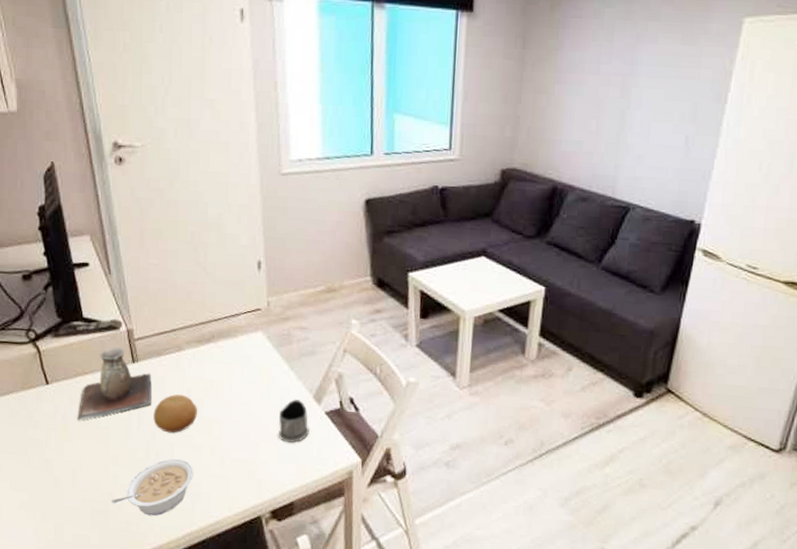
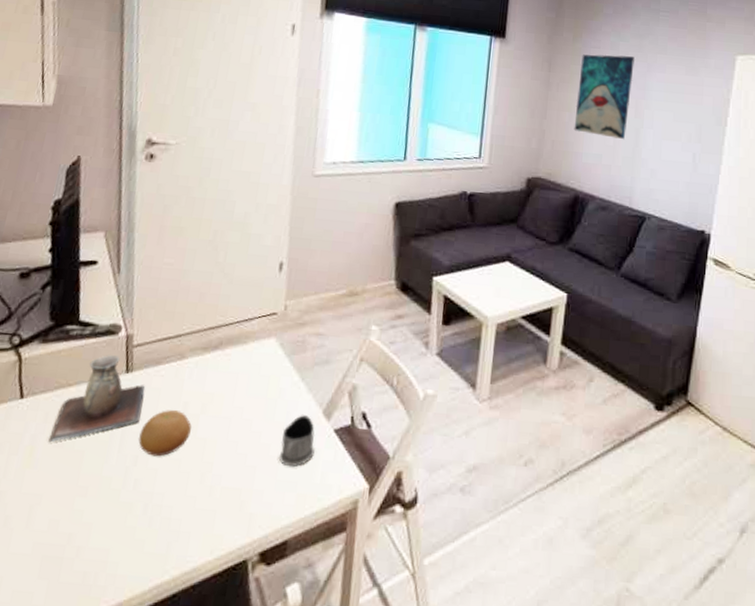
legume: present [111,458,193,516] -> none [69,488,176,563]
wall art: none [551,24,622,123] -> present [574,54,635,139]

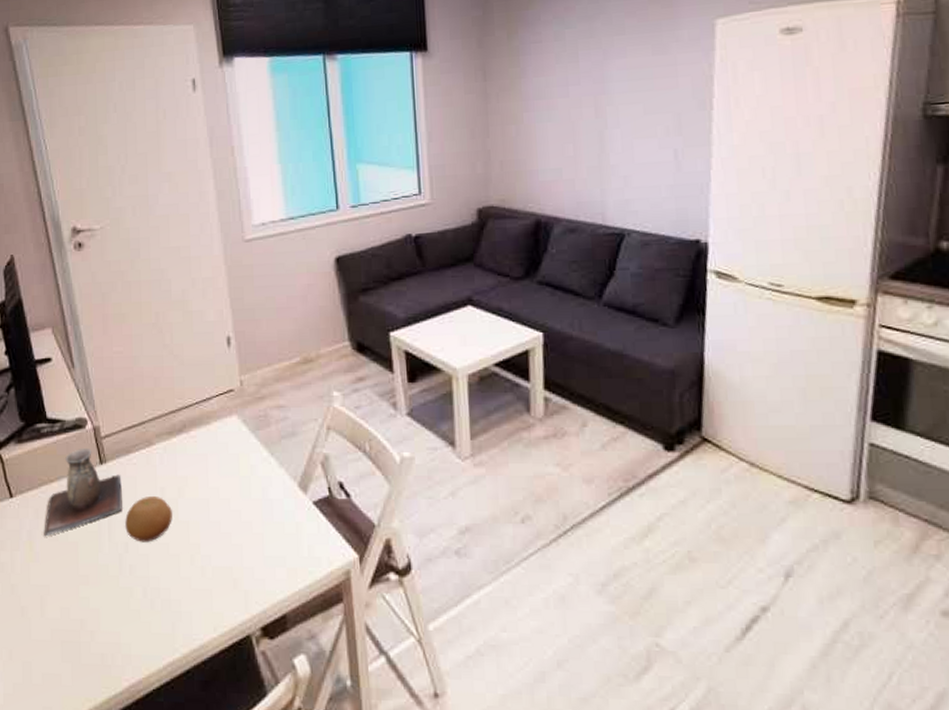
tea glass holder: present [279,414,315,467] -> none [261,489,297,543]
wall art: present [574,54,635,139] -> none [521,45,588,147]

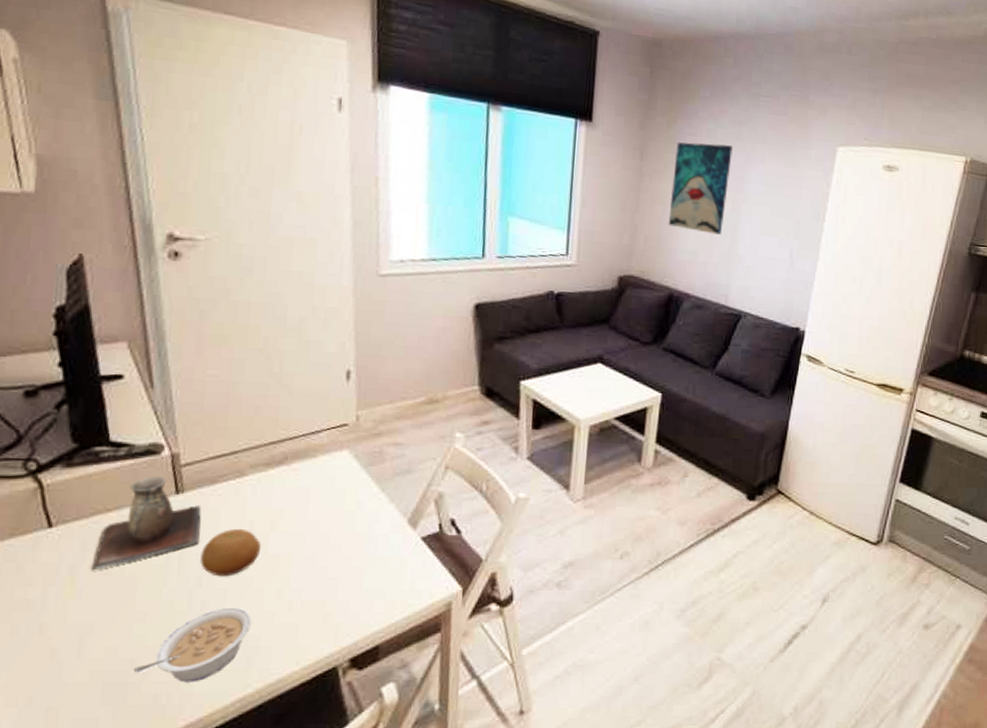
legume: none [83,572,172,644] -> present [133,607,251,682]
wall art: none [521,45,588,147] -> present [668,142,733,235]

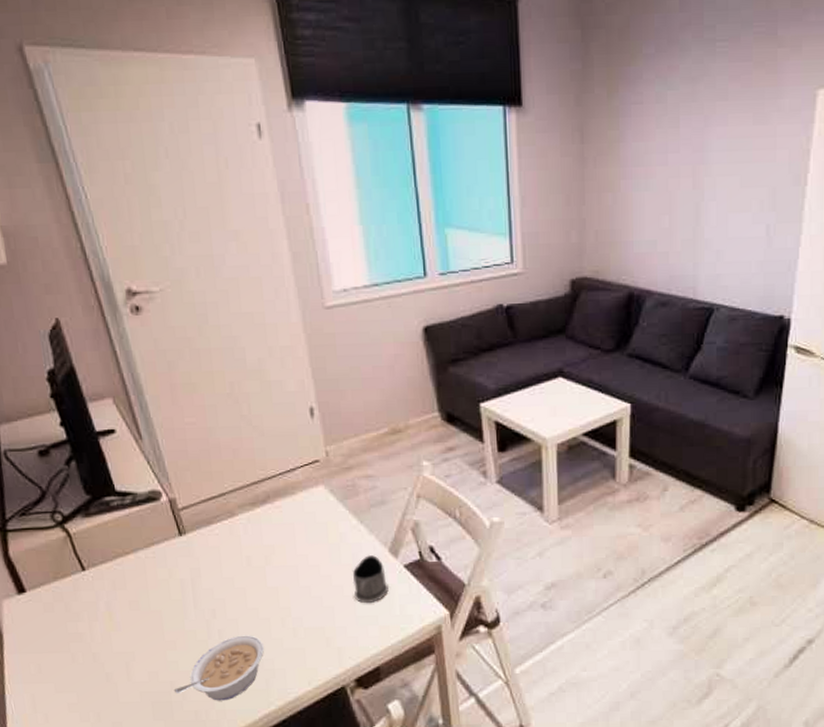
decorative vase: present [91,476,201,571] -> none [123,521,208,607]
fruit: present [200,528,261,577] -> none [210,564,261,608]
tea glass holder: none [364,524,402,577] -> present [352,554,389,604]
wall art: present [668,142,733,235] -> none [619,109,688,218]

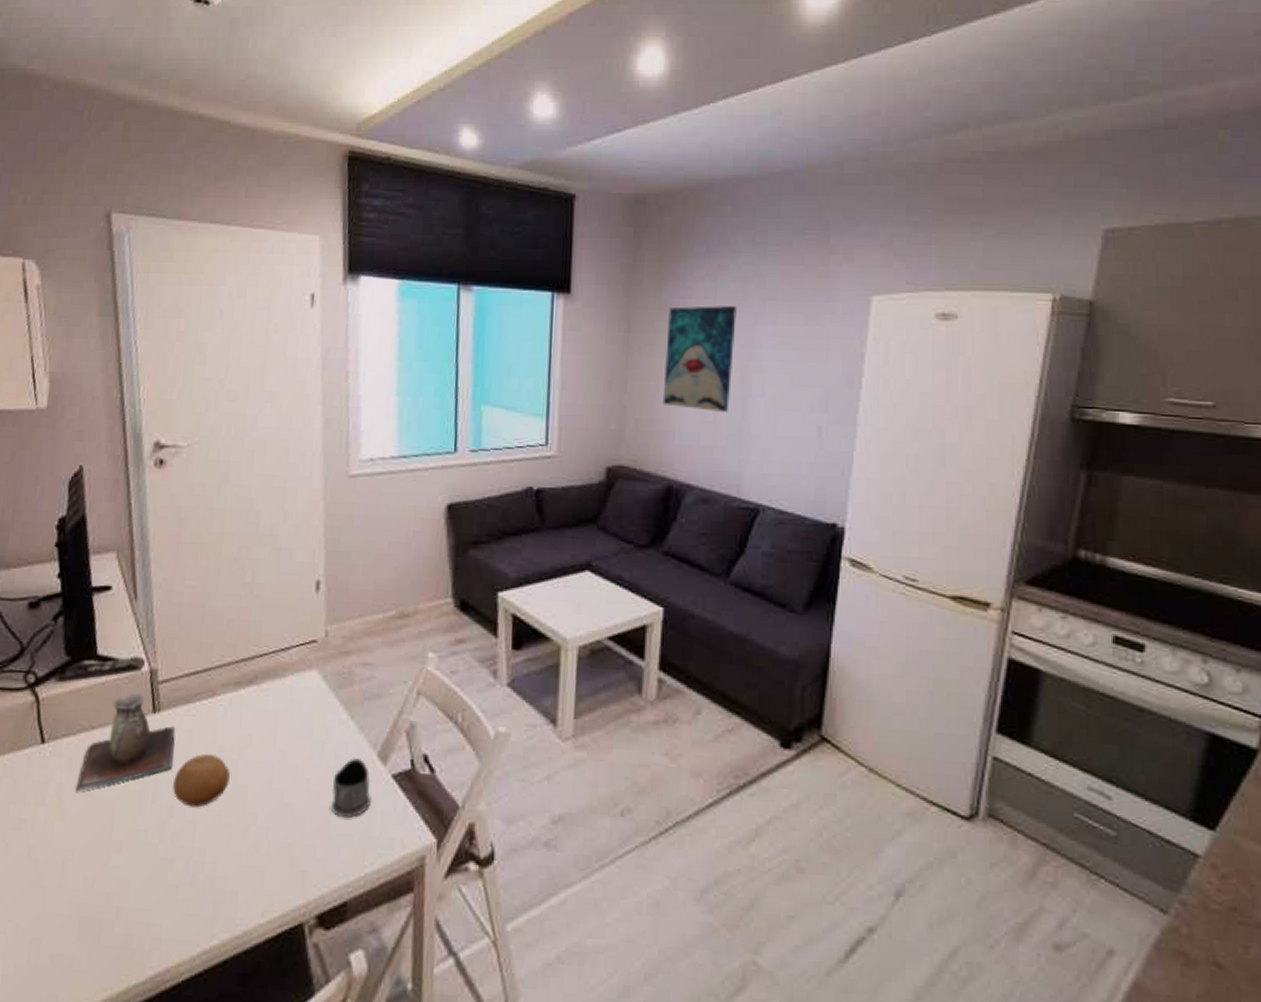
decorative vase: none [123,521,208,607] -> present [75,693,175,792]
legume: present [173,635,264,701] -> none [107,842,219,926]
fruit: none [210,564,261,608] -> present [173,753,230,808]
wall art: none [619,109,688,218] -> present [662,305,737,412]

